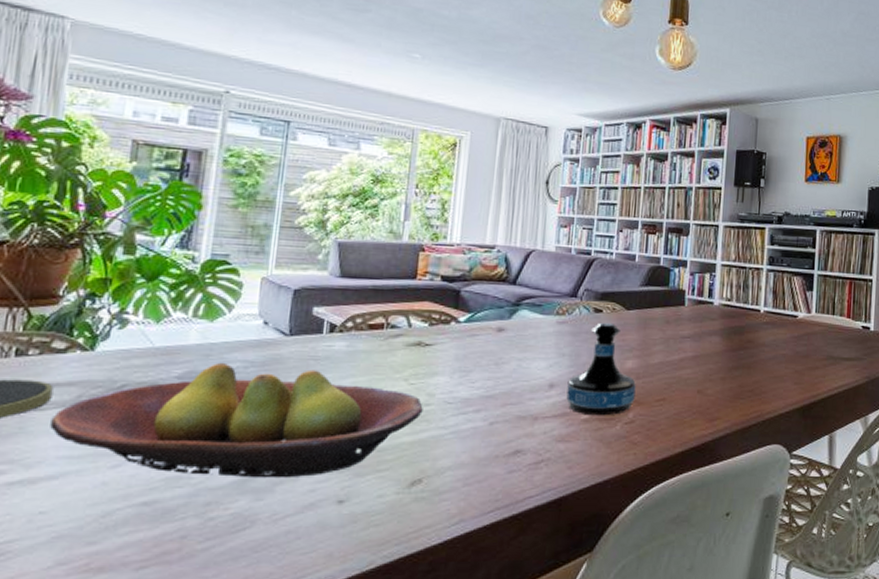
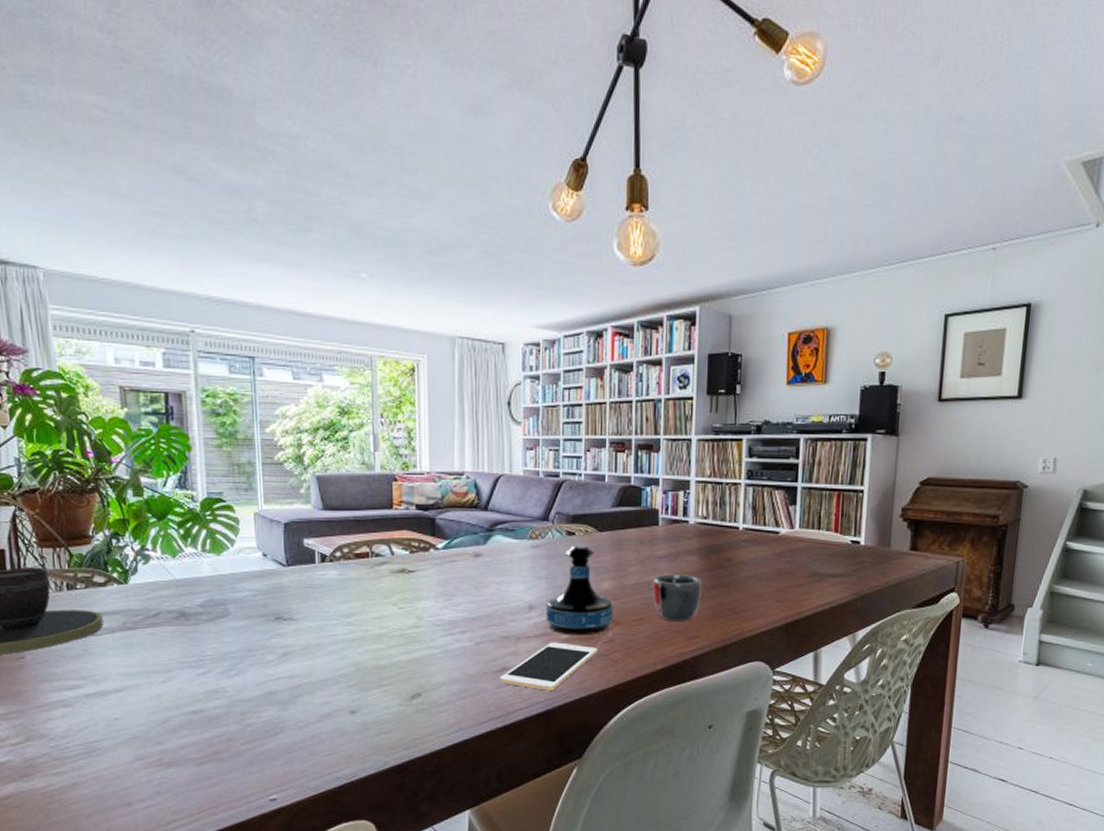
fruit bowl: present [50,362,423,478] -> none [107,591,414,692]
cell phone: none [510,423,618,476] -> present [499,642,598,691]
mug: none [675,354,725,402] -> present [652,574,703,621]

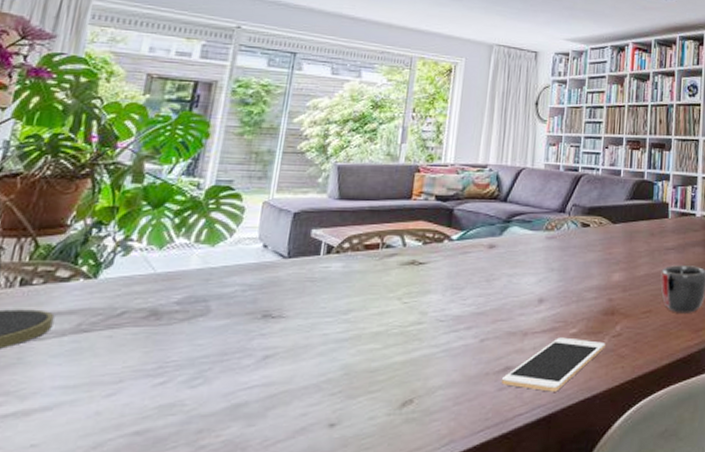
tequila bottle: present [546,545,613,636] -> none [555,236,623,330]

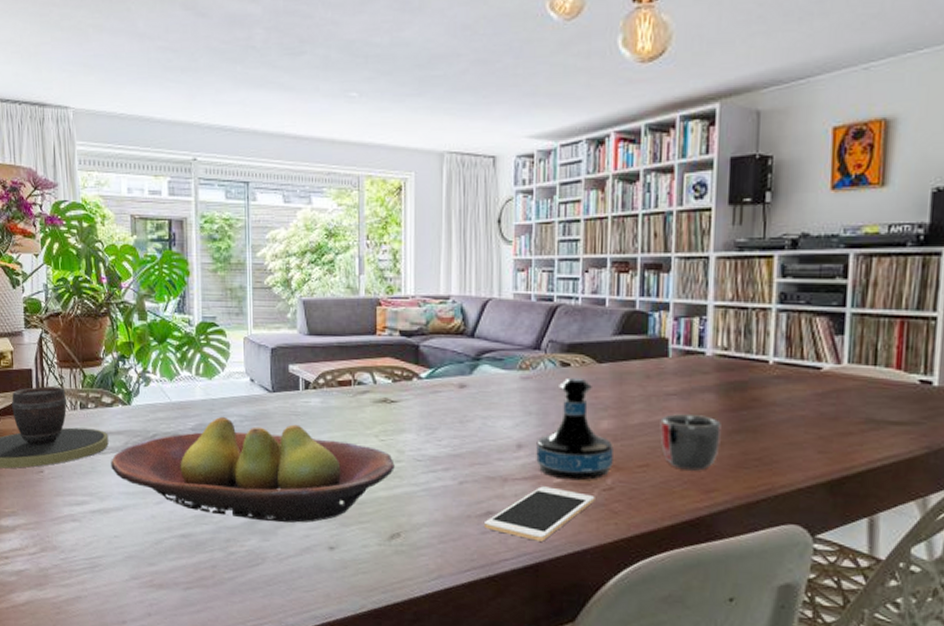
fruit bowl: none [48,286,416,403] -> present [111,416,395,523]
tequila bottle: none [555,236,623,330] -> present [536,377,613,481]

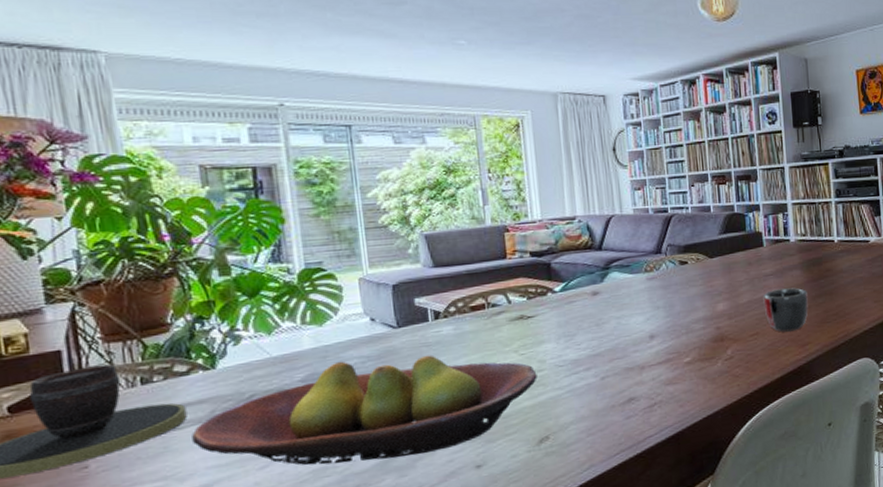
cell phone: present [483,486,595,542] -> none [627,365,720,415]
tequila bottle: present [536,377,613,481] -> none [666,272,731,358]

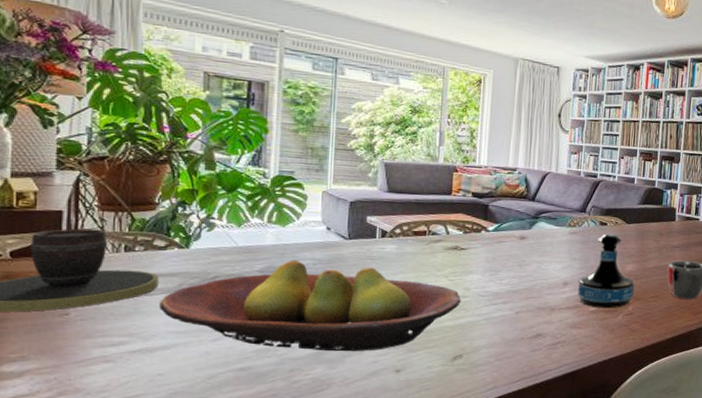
tequila bottle: none [666,272,731,358] -> present [578,233,635,309]

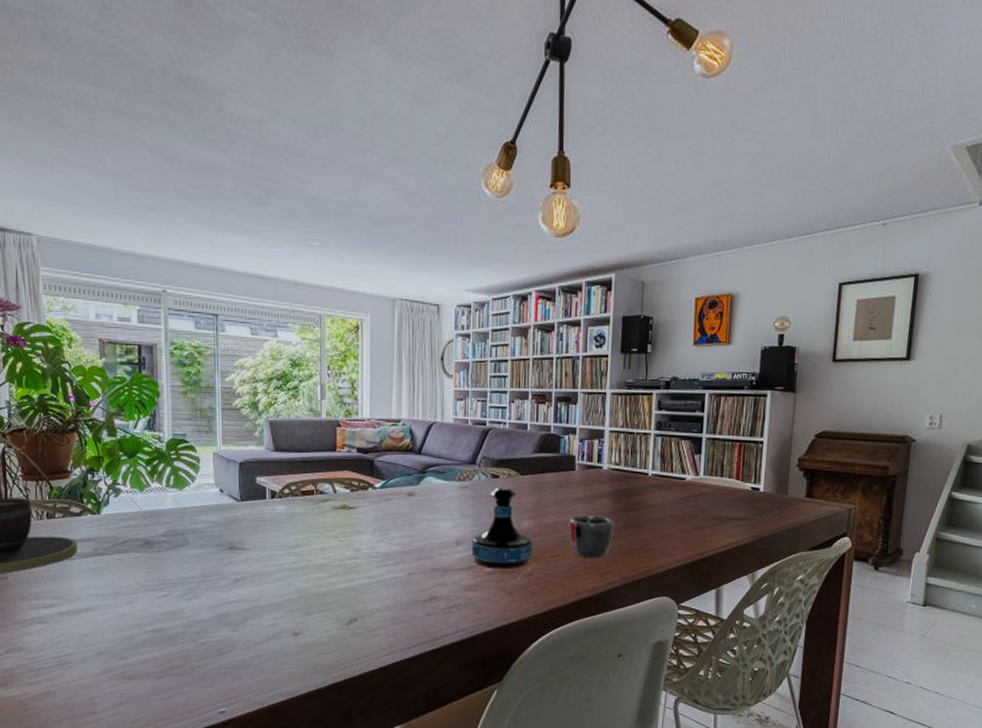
fruit bowl: present [159,259,461,352] -> none [80,523,352,615]

